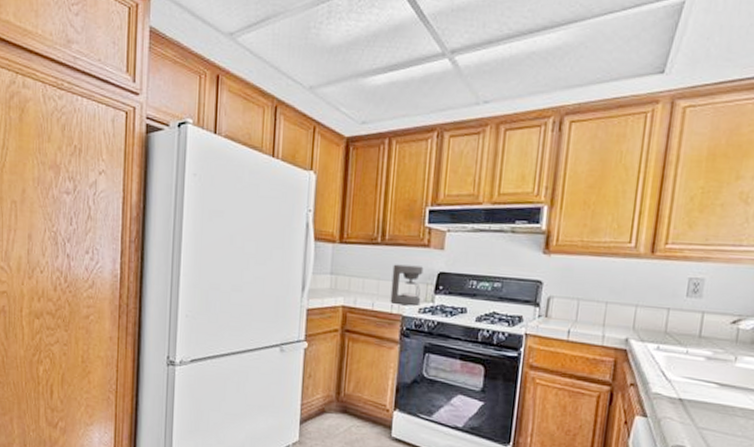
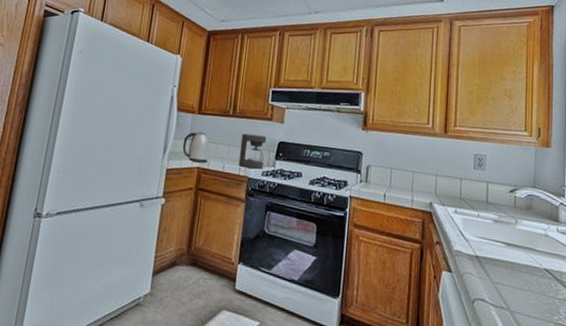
kettle: none [323,264,356,301] -> present [182,132,211,163]

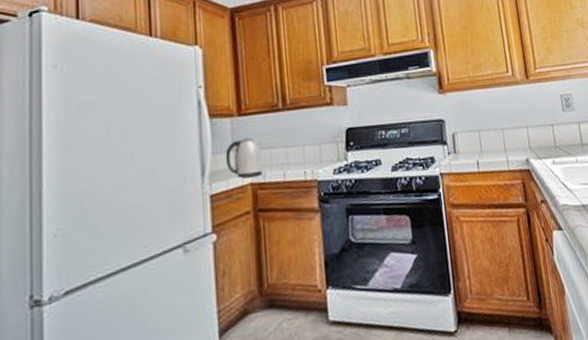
coffee maker: present [238,133,267,170] -> none [299,125,334,171]

